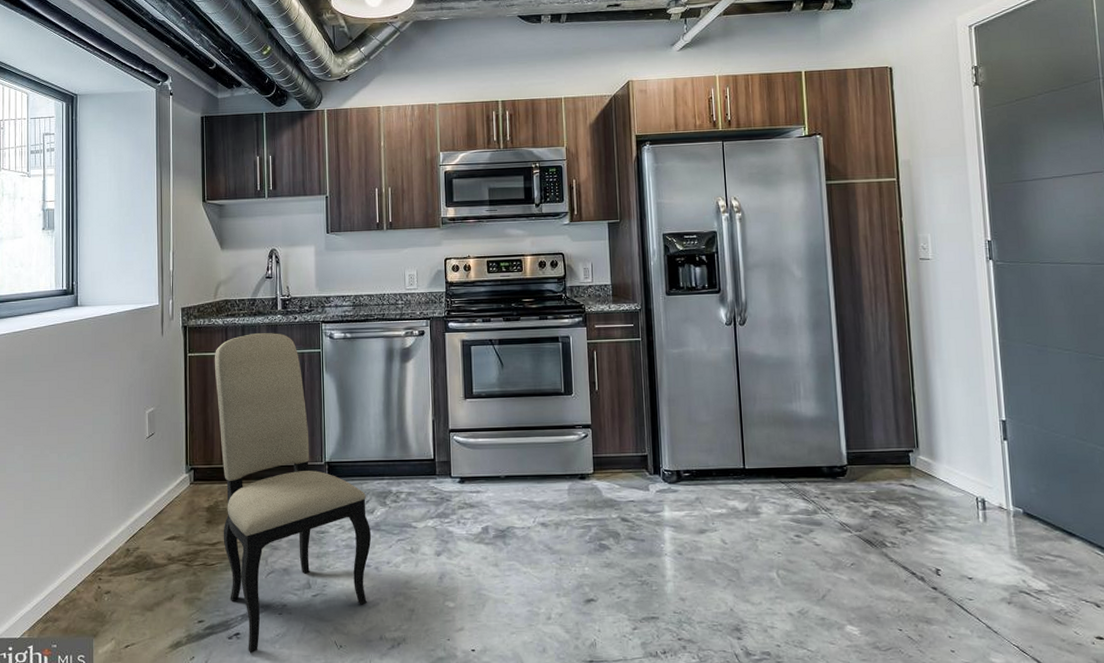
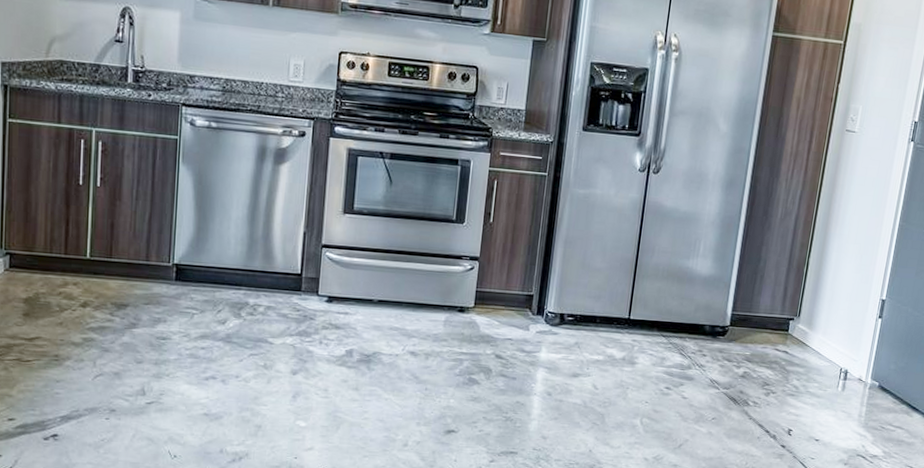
dining chair: present [214,333,372,654] -> none [41,106,221,456]

